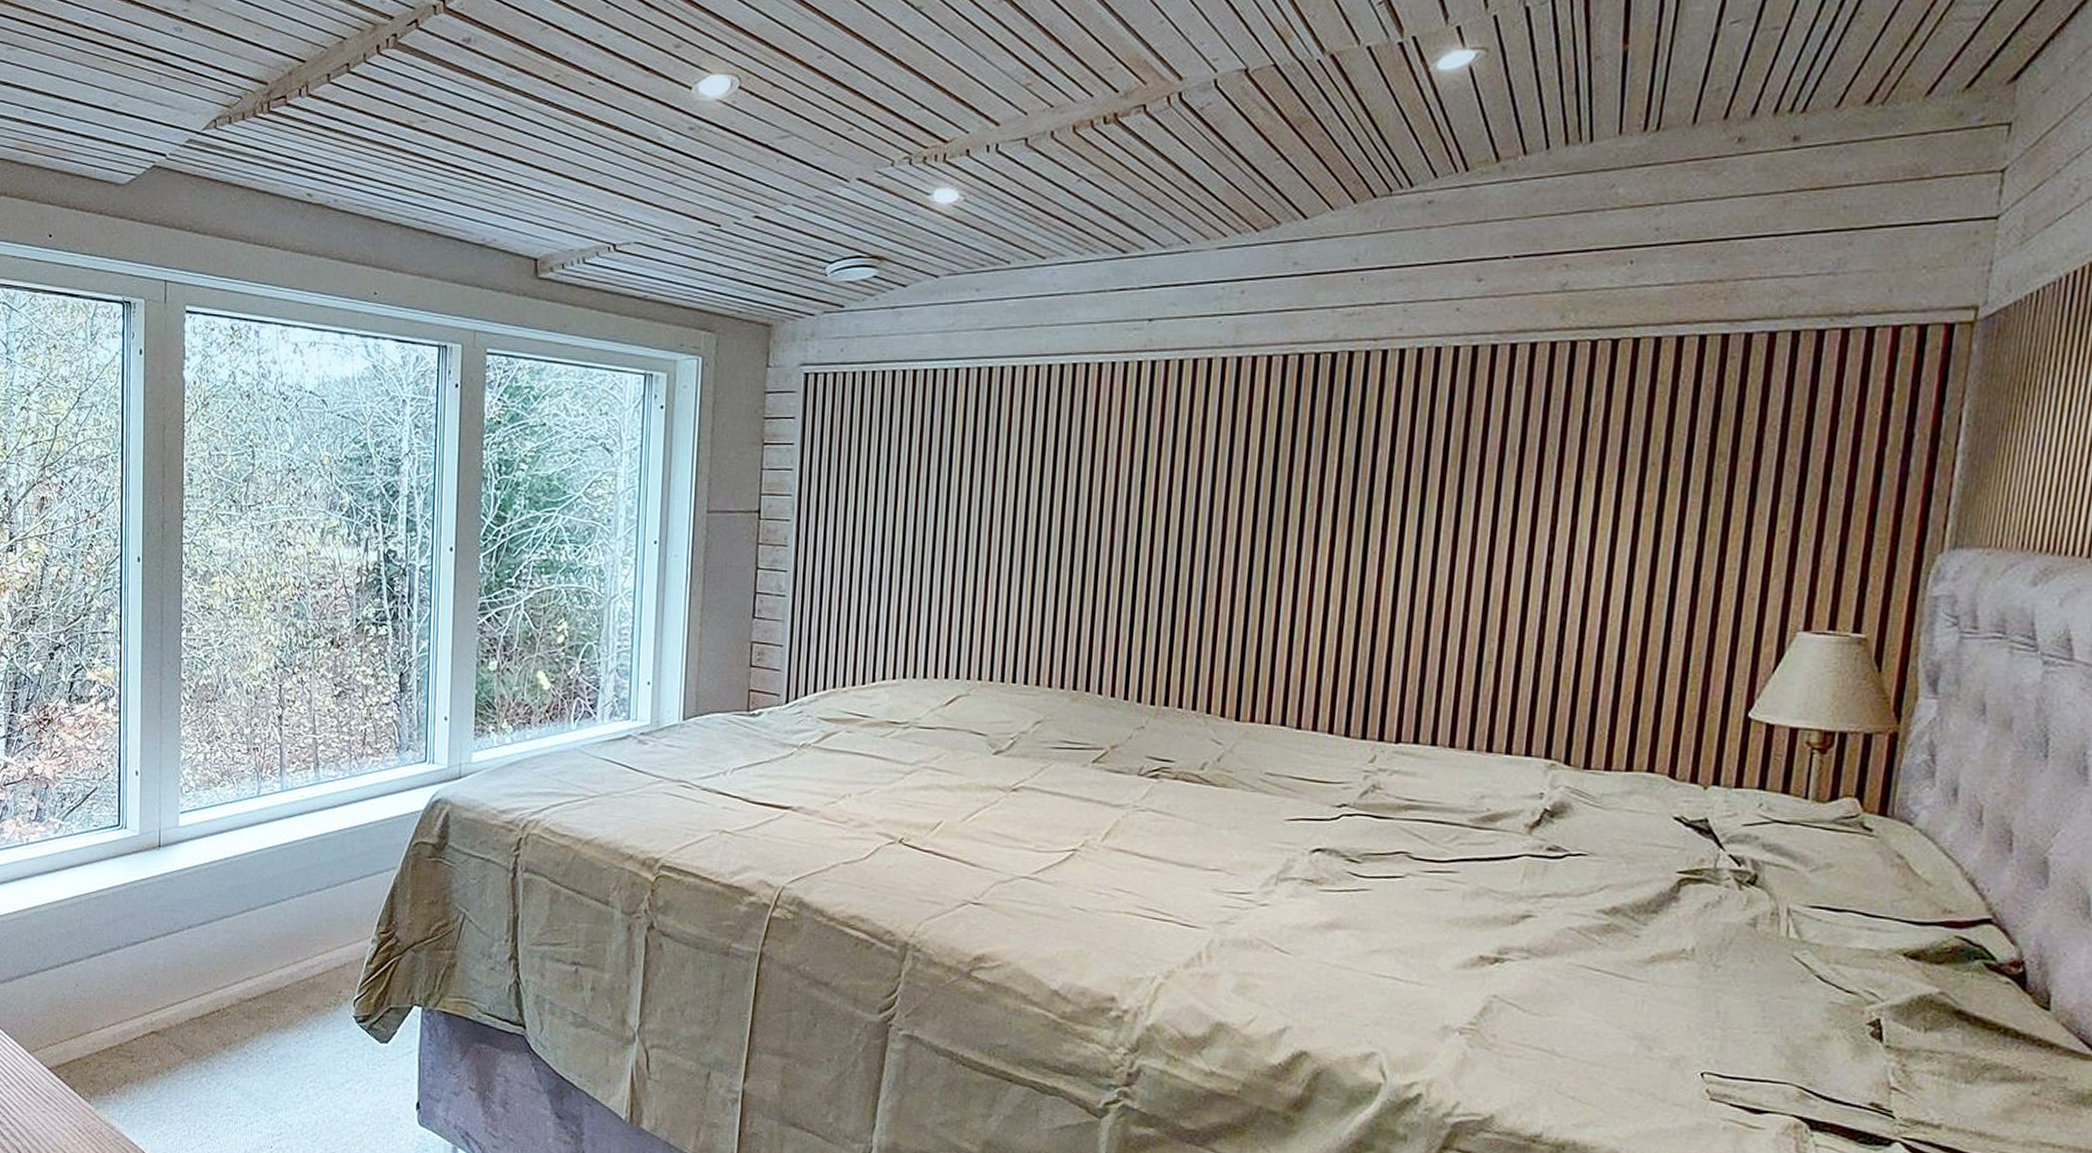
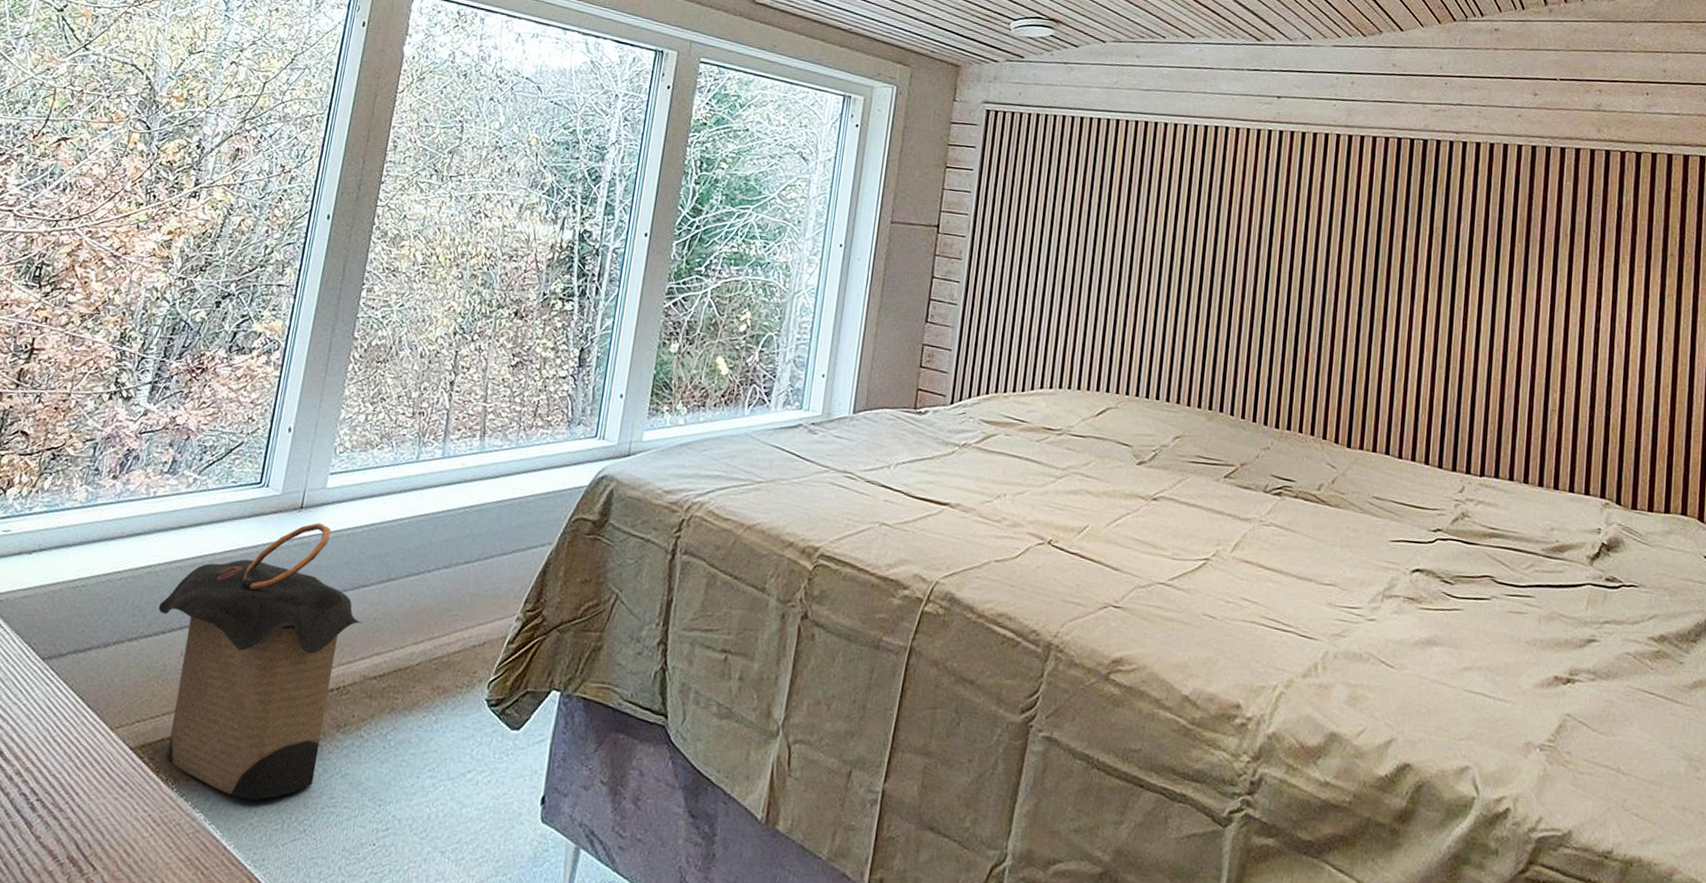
laundry hamper: none [49,859,231,1111] -> present [158,522,363,800]

